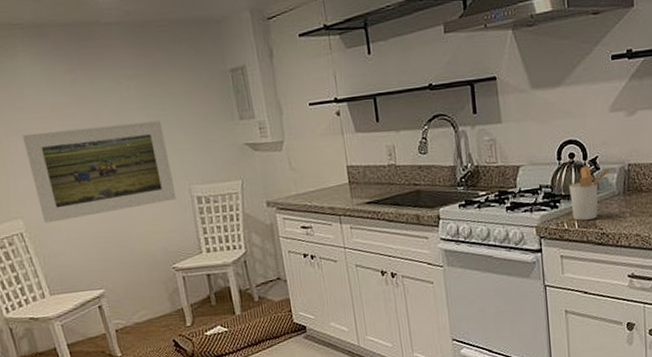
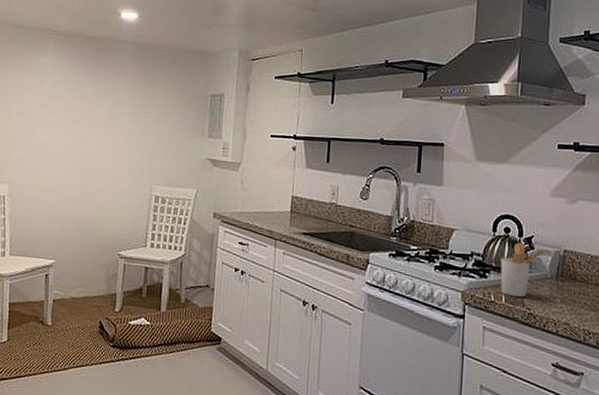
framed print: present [22,120,177,224] -> none [24,115,143,195]

